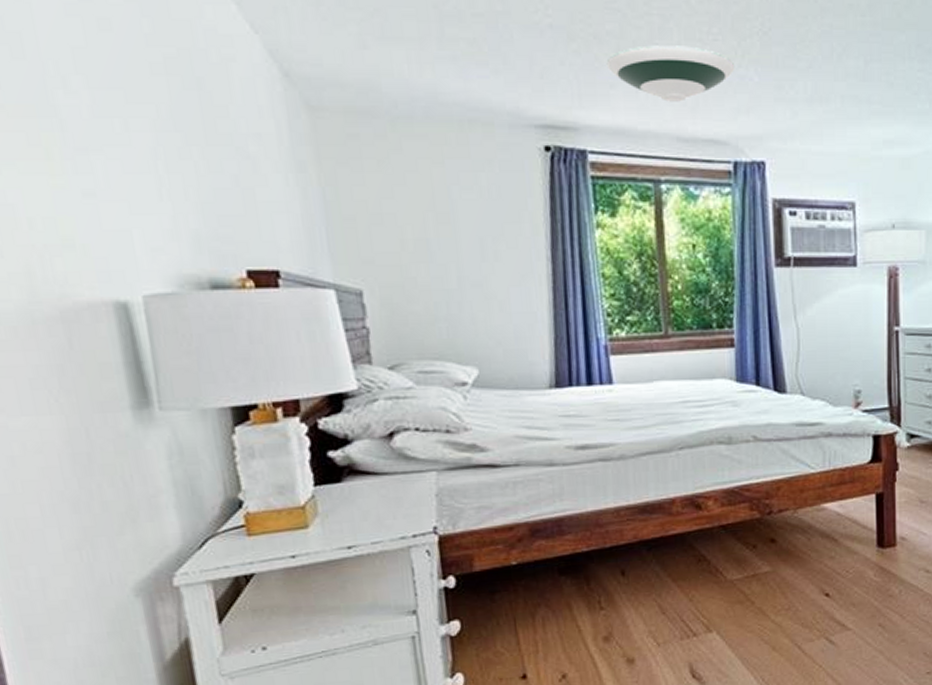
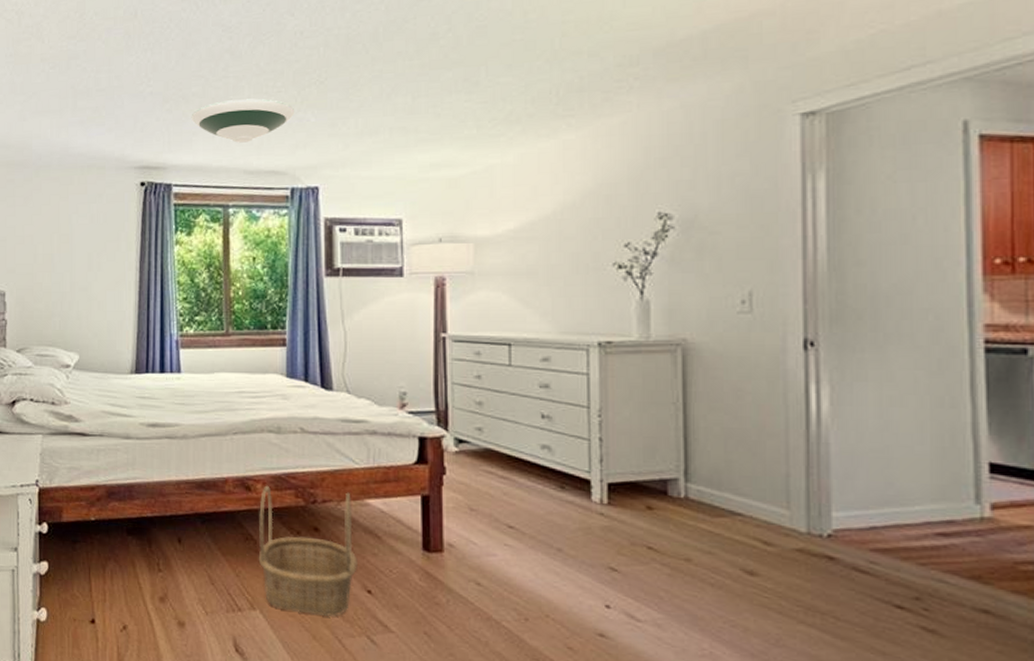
basket: none [711,499,816,627] -> present [258,485,359,617]

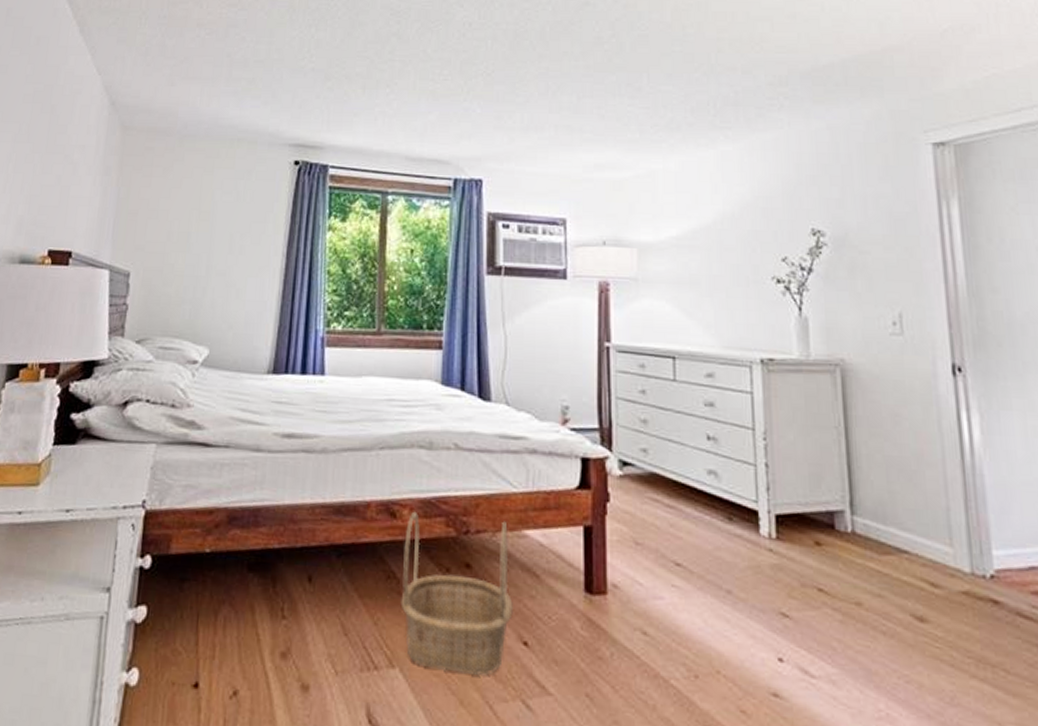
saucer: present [191,98,295,143] -> none [353,84,461,128]

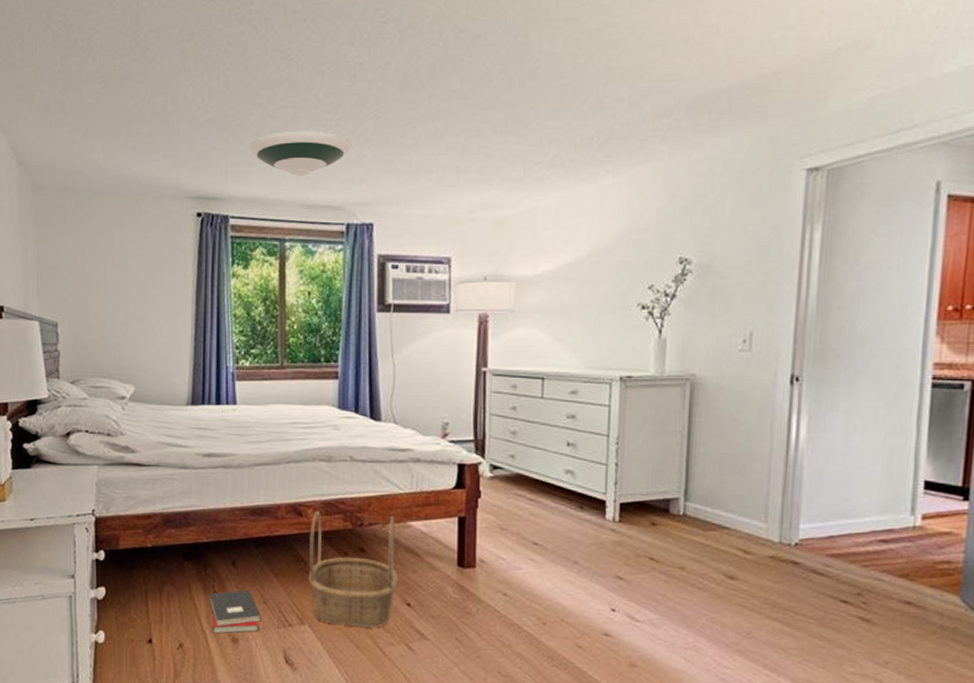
hardback book: none [276,615,340,678] -> present [209,589,261,634]
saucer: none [353,84,461,128] -> present [249,131,352,176]

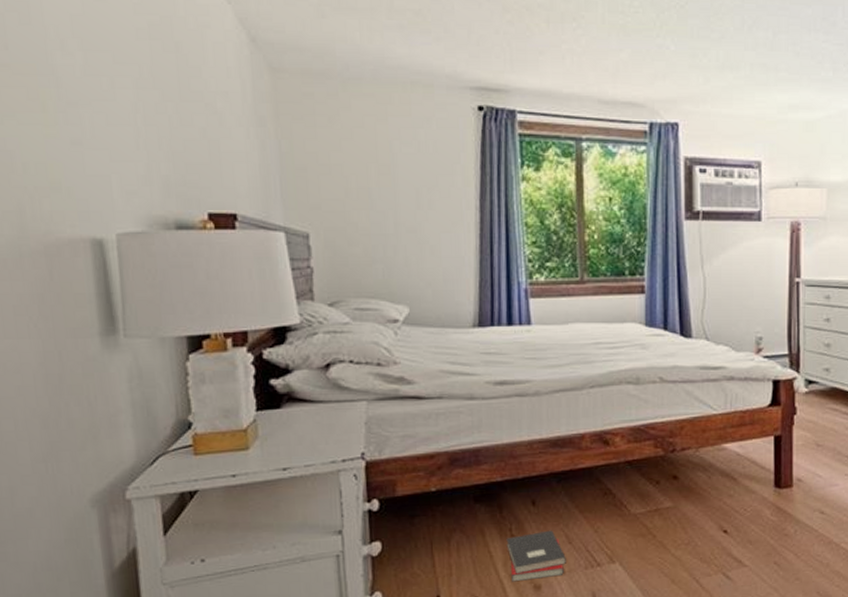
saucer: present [249,131,352,176] -> none [537,17,654,68]
basket: present [308,510,400,629] -> none [617,438,716,560]

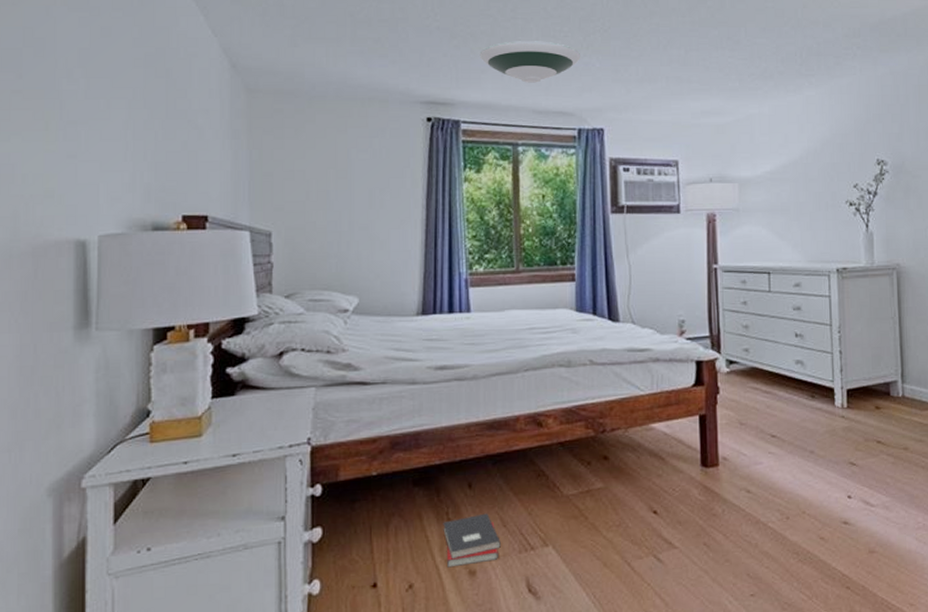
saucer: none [537,17,654,68] -> present [479,41,581,83]

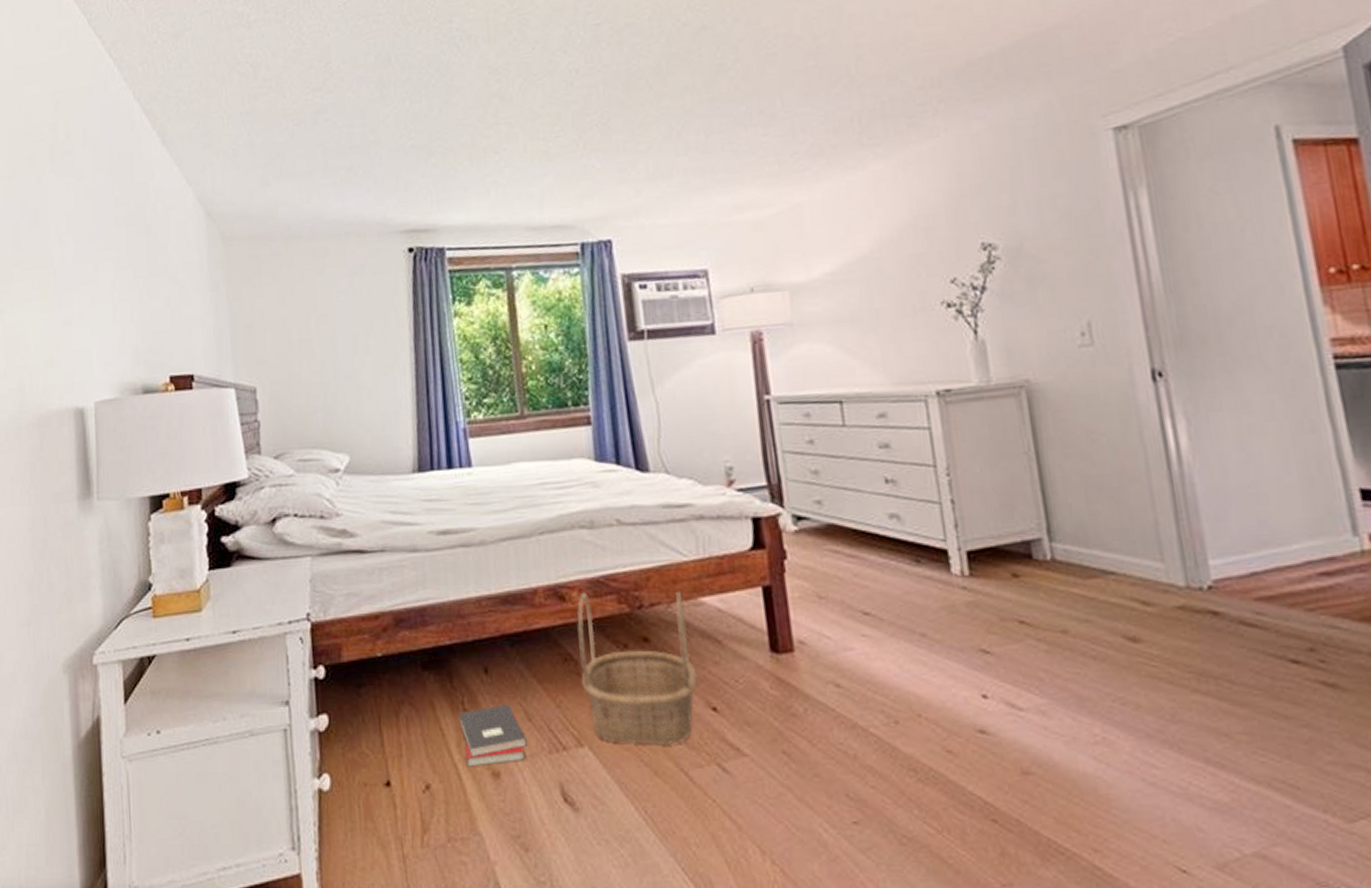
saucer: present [479,41,581,83] -> none [460,145,578,197]
basket: none [550,419,645,543] -> present [577,591,699,746]

